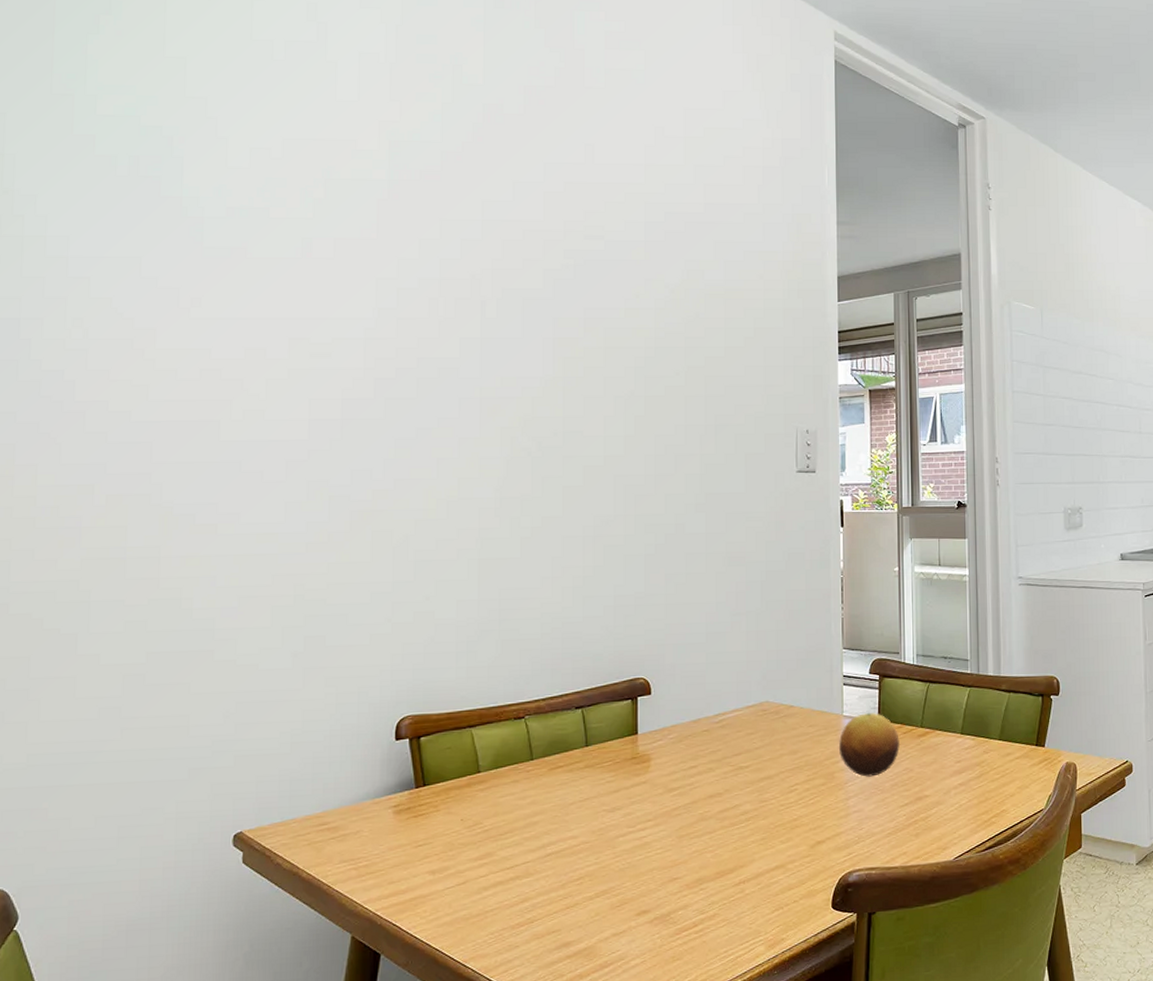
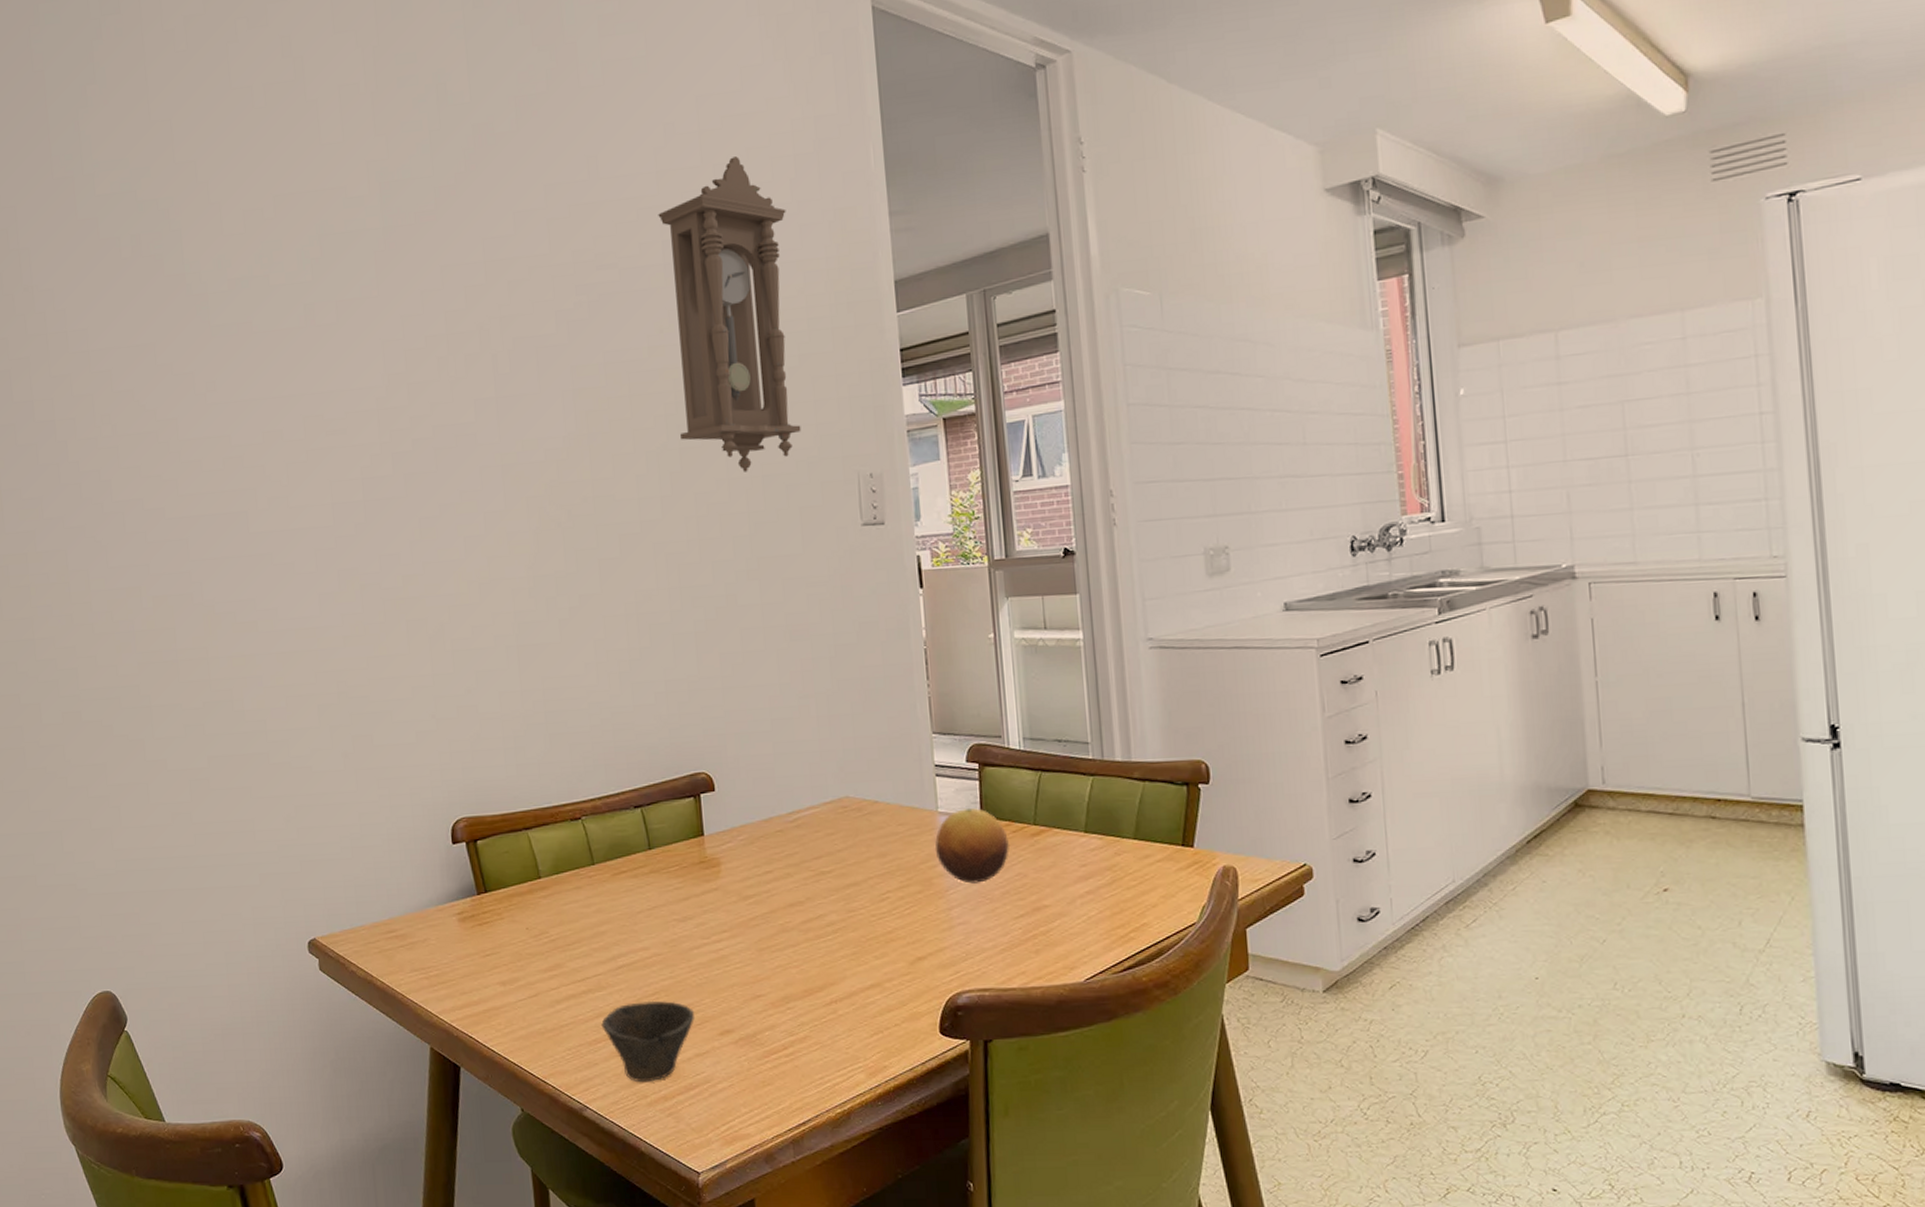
cup: none [525,885,614,963] -> present [601,1000,694,1083]
pendulum clock: none [643,161,753,421] -> present [658,156,802,472]

